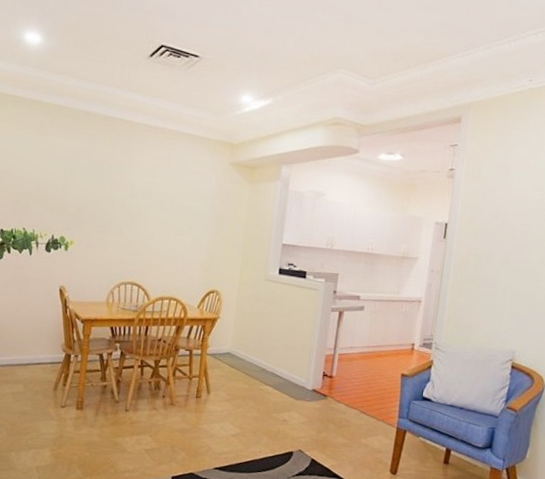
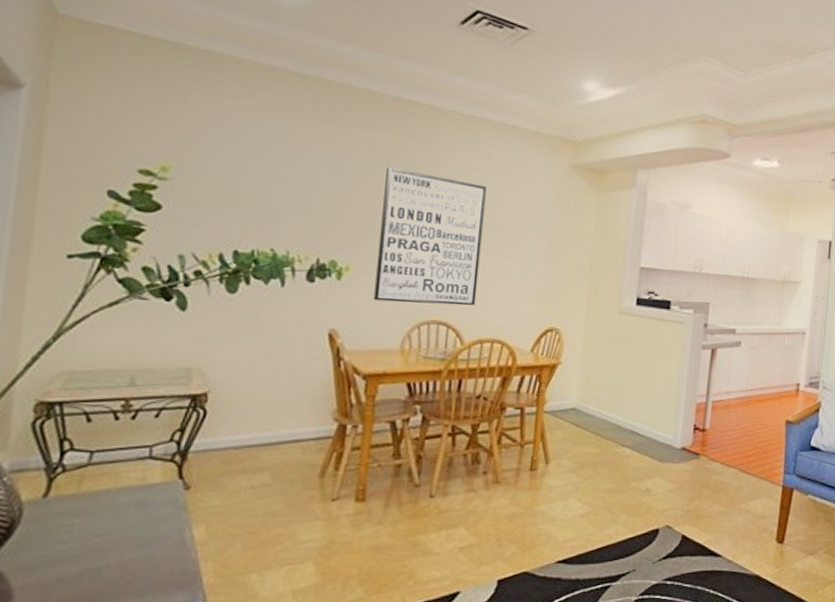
wall art: none [88,168,167,271] -> present [373,167,487,306]

